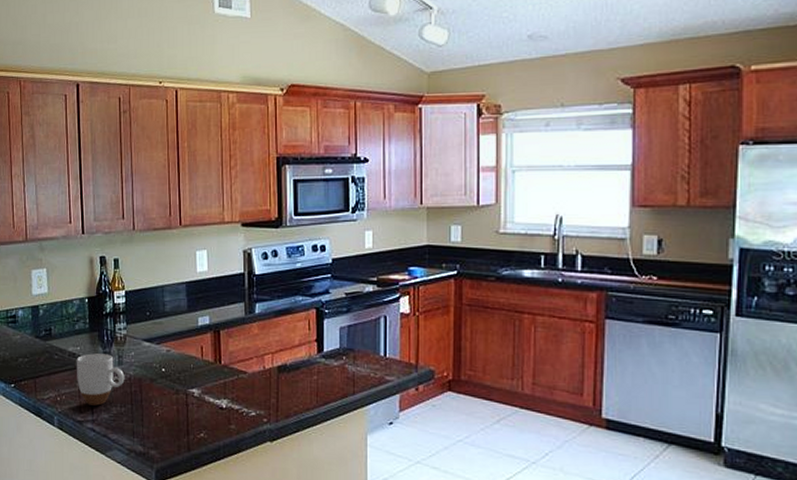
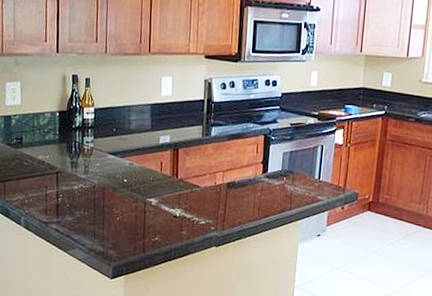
mug: present [76,353,125,406] -> none [44,162,90,209]

